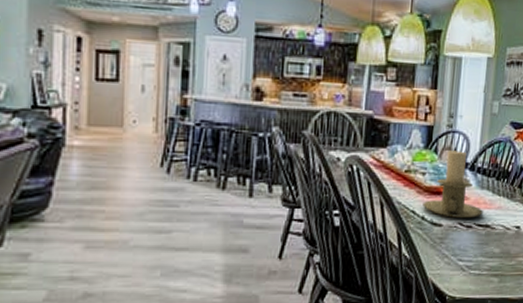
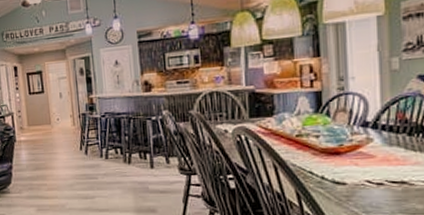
candle holder: present [422,150,484,219] -> none [320,111,397,177]

